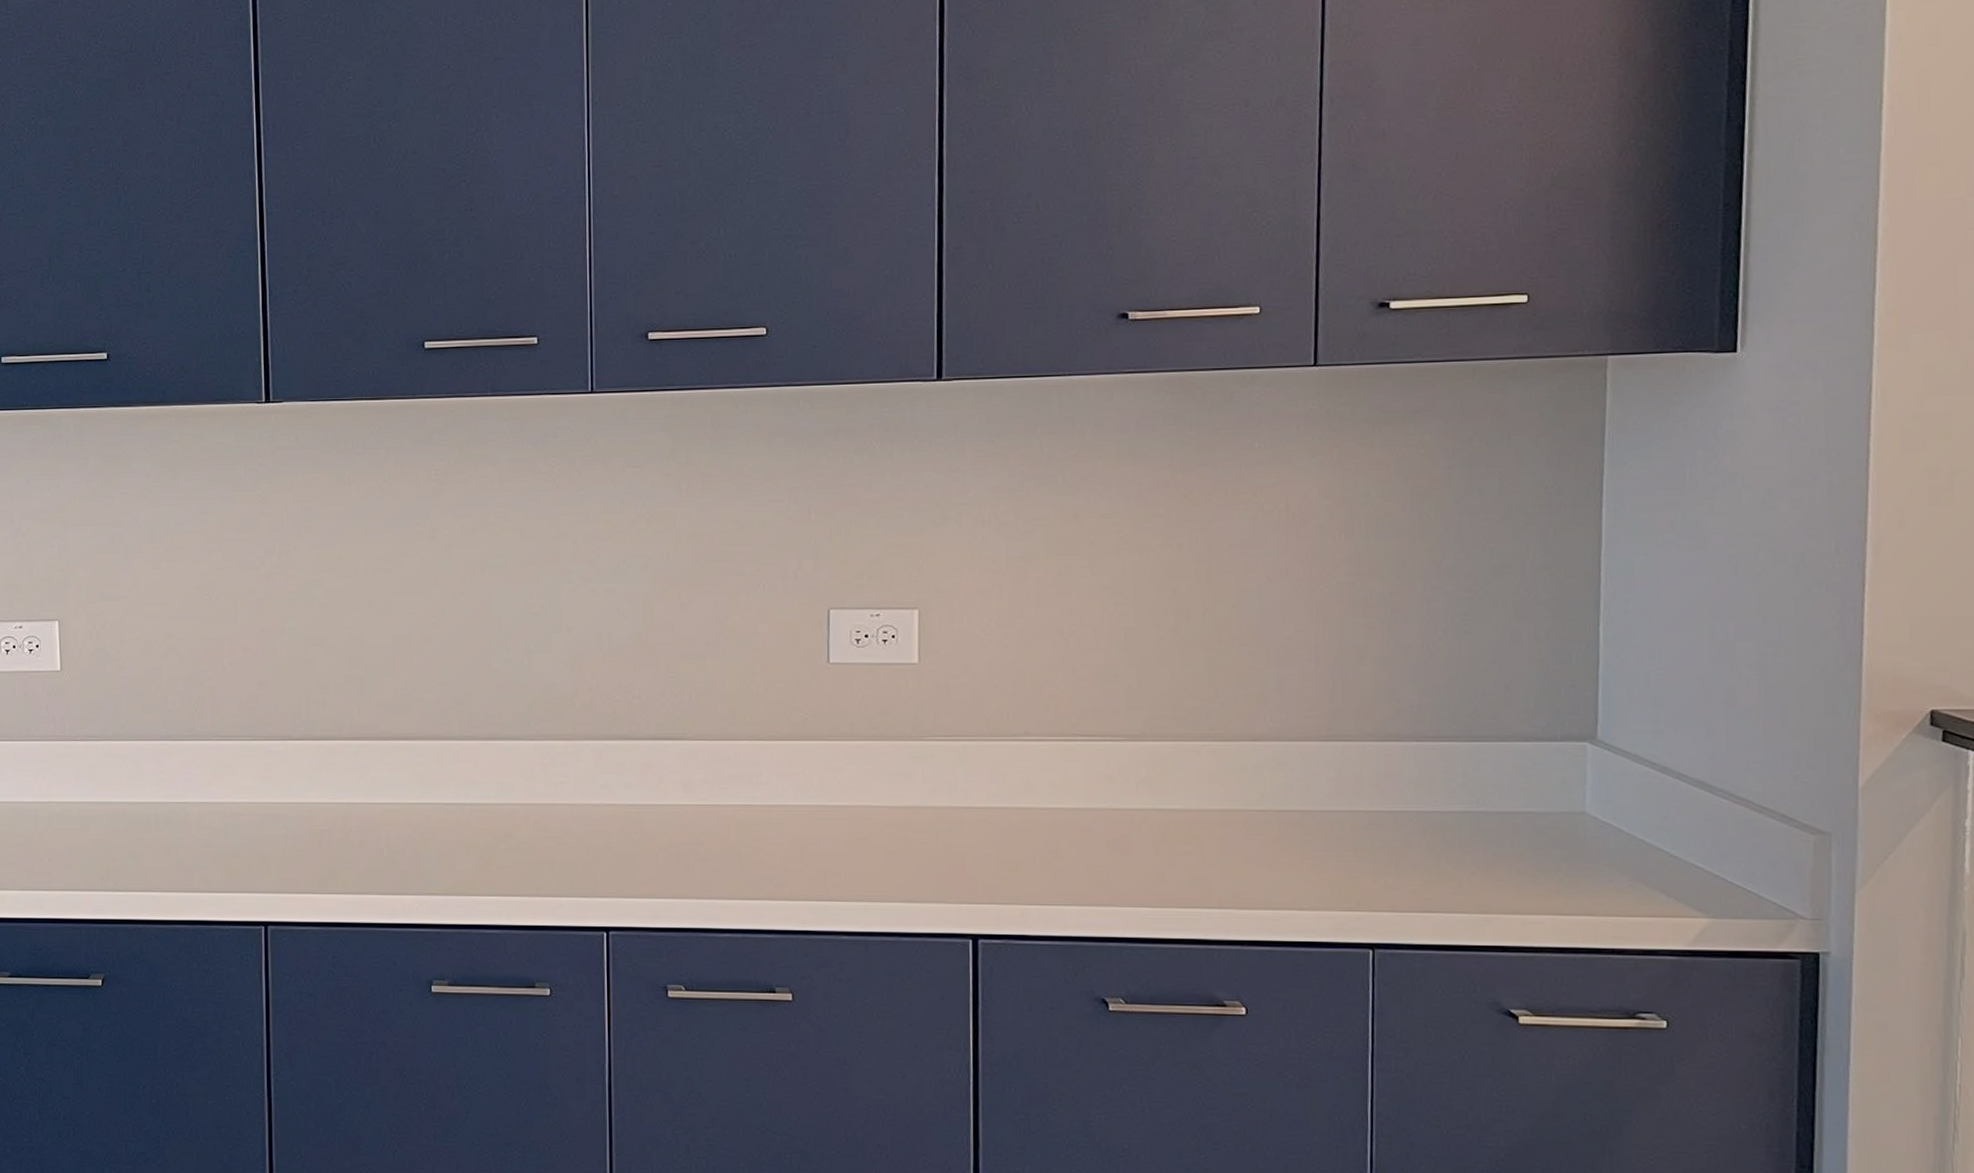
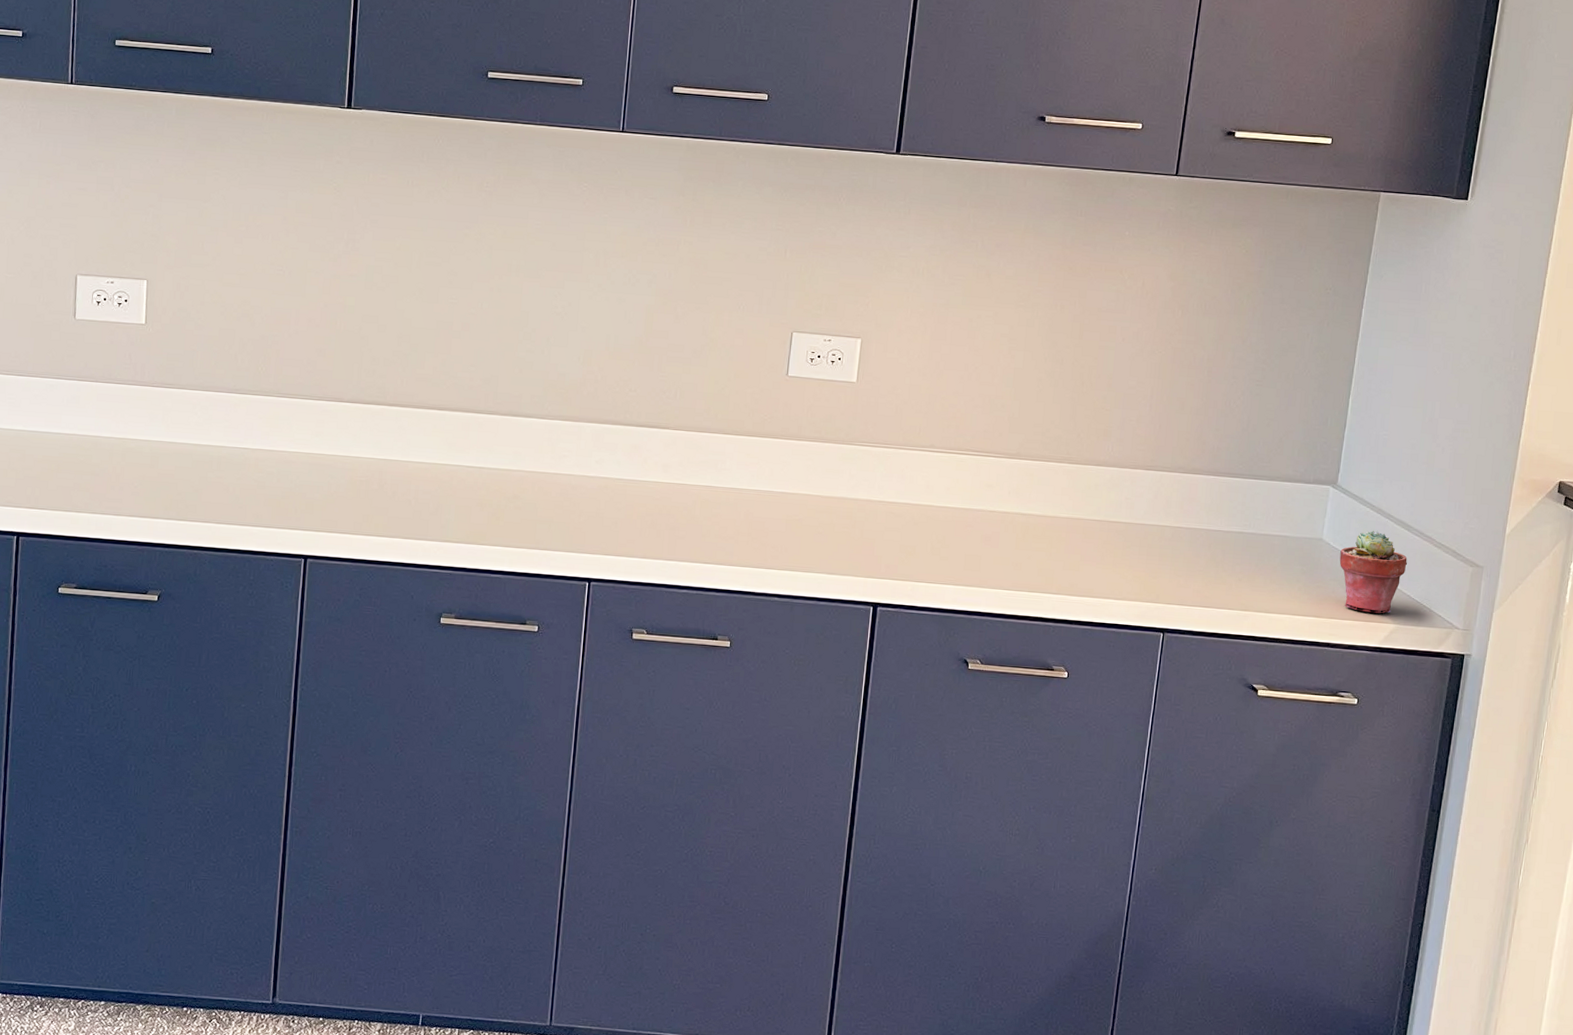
potted succulent: none [1614,795,1715,906] -> present [1339,530,1407,614]

